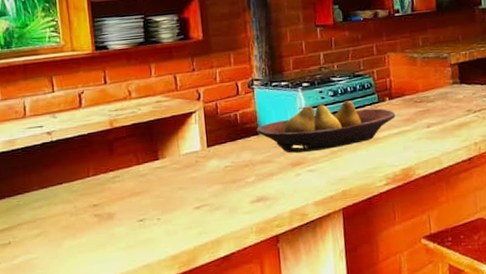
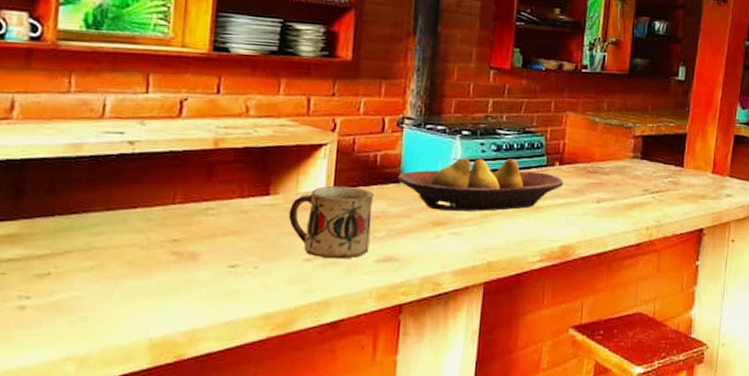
mug: none [176,143,244,205] -> present [288,185,374,259]

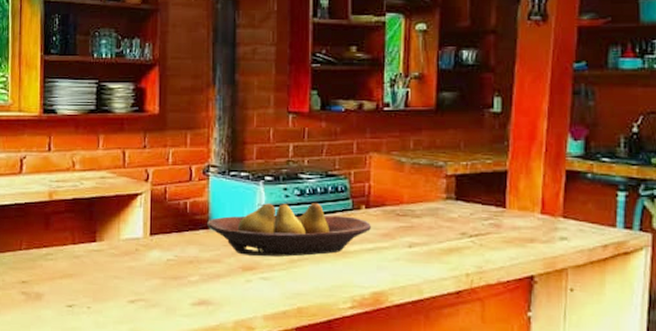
mug: present [288,185,374,259] -> none [113,232,186,302]

